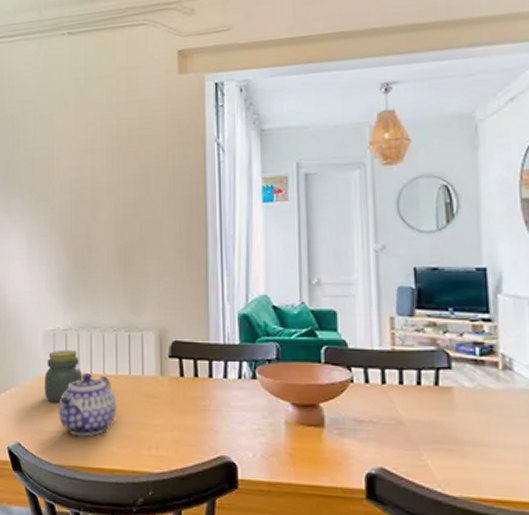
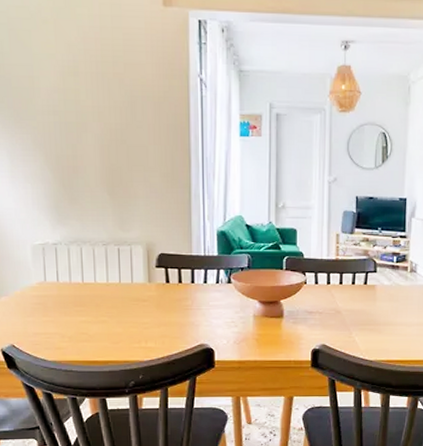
jar: present [45,350,83,403] -> none [36,262,75,309]
teapot: present [58,373,117,437] -> none [51,282,109,336]

